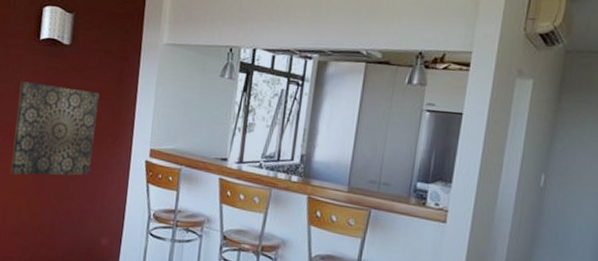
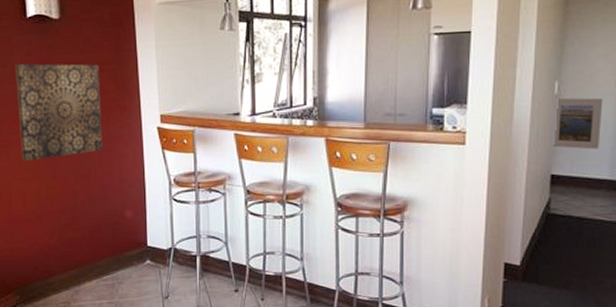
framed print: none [533,191,589,248] -> present [552,98,603,150]

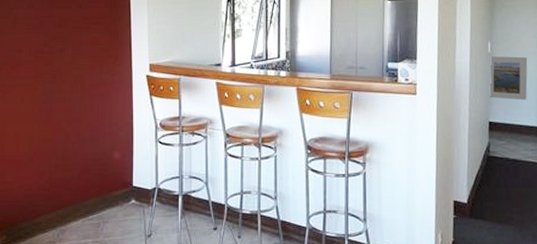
wall art: present [15,63,103,161] -> none [17,16,95,105]

